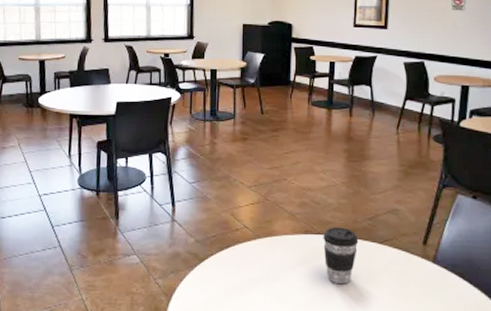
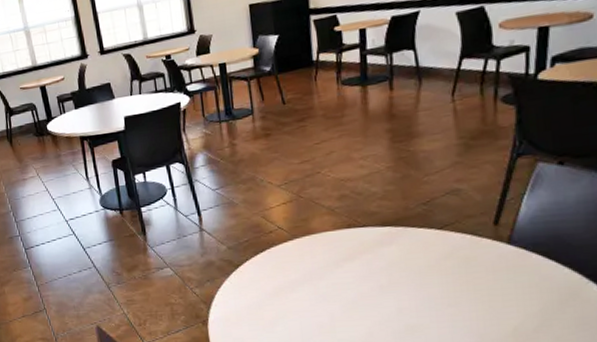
coffee cup: present [323,227,359,285] -> none [369,216,413,277]

